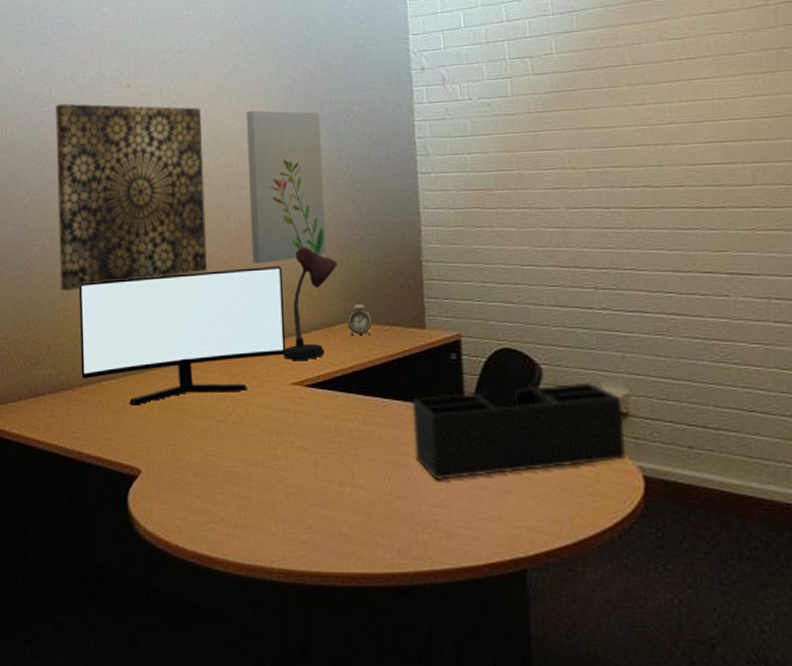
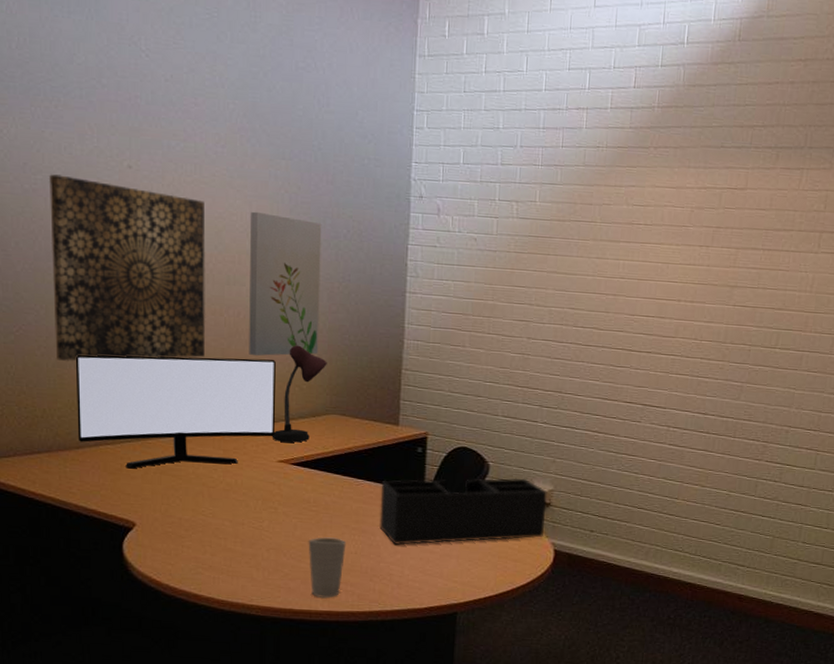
cup: none [332,475,378,557] -> present [308,537,346,599]
alarm clock: present [347,298,372,336] -> none [332,395,354,427]

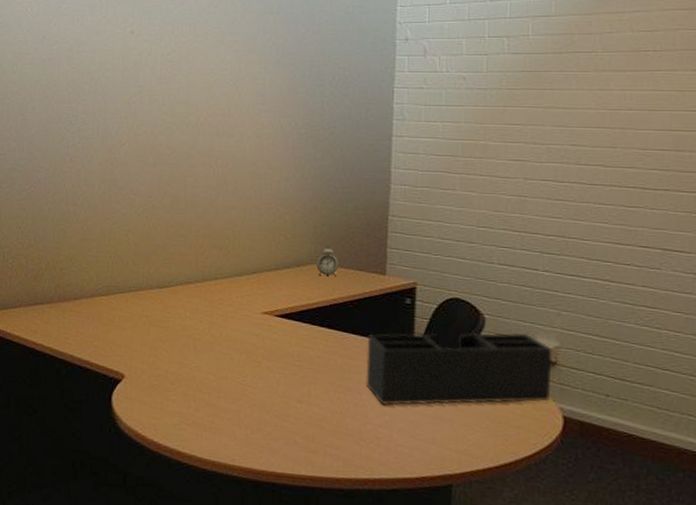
wall art: present [48,174,206,361] -> none [60,44,198,216]
monitor: present [75,354,276,469] -> none [76,208,261,320]
wall art: present [249,211,322,357] -> none [235,65,308,206]
desk lamp: present [272,345,327,443] -> none [256,193,312,294]
cup: present [308,537,346,599] -> none [291,394,331,462]
alarm clock: none [332,395,354,427] -> present [316,244,339,277]

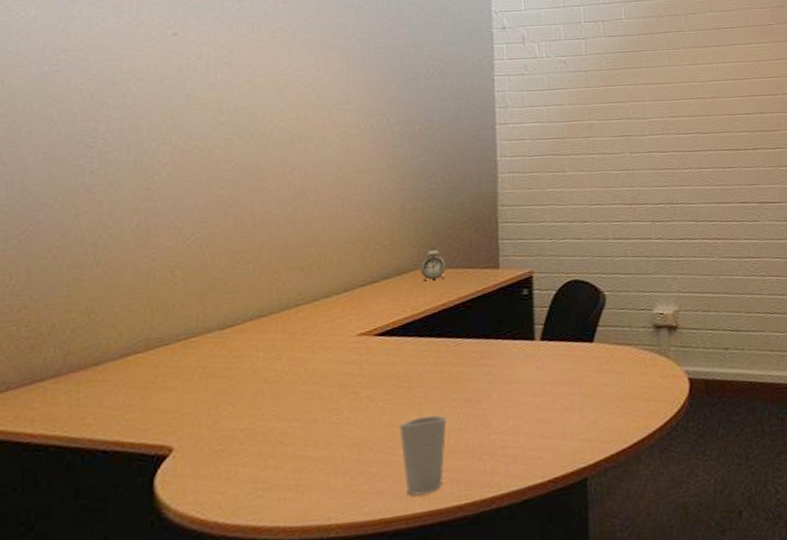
cup: none [291,394,331,462] -> present [399,415,447,496]
desk organizer: present [366,332,553,405] -> none [484,303,674,409]

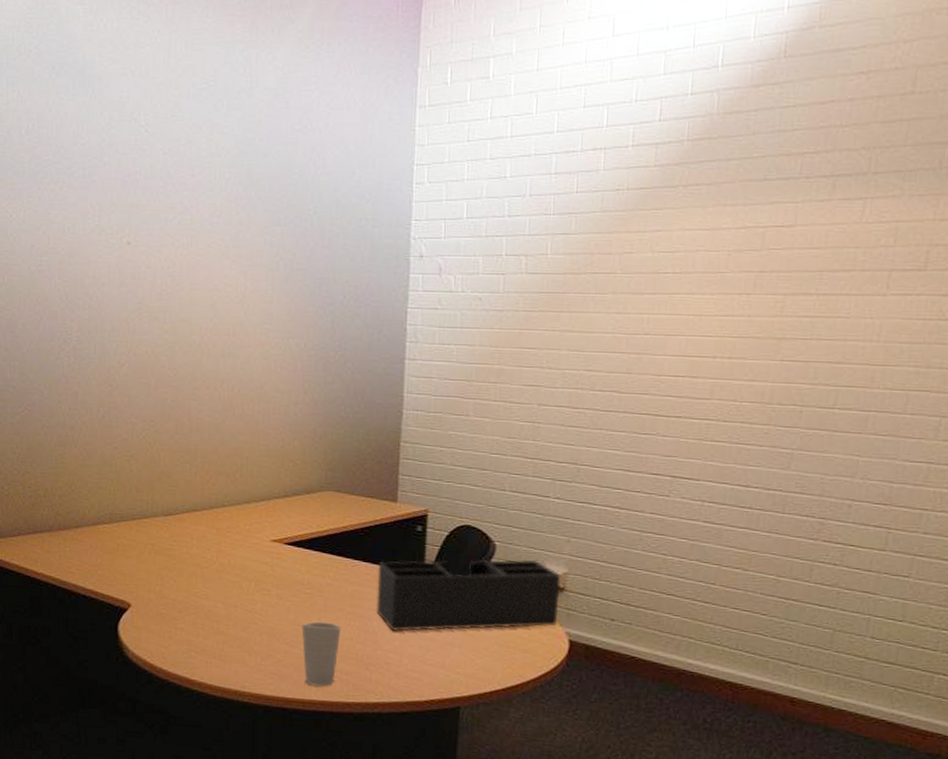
alarm clock: present [420,245,446,282] -> none [327,470,349,504]
desk organizer: none [484,303,674,409] -> present [376,559,561,631]

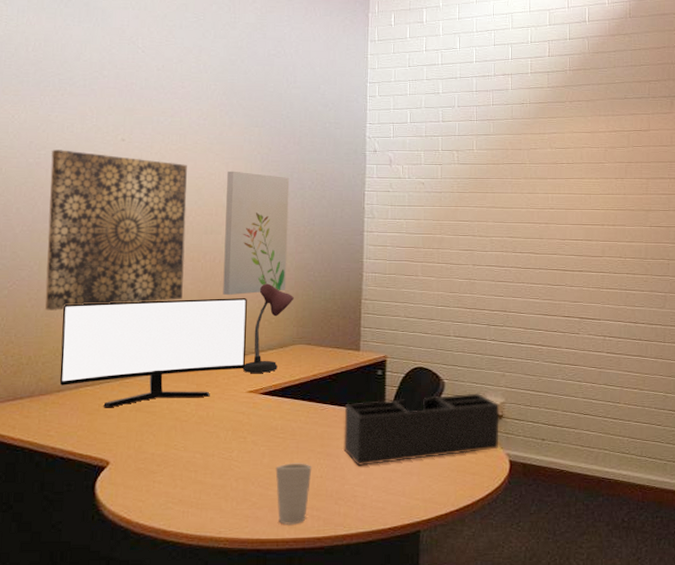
wall art: none [53,255,201,440] -> present [45,149,187,311]
monitor: none [76,433,270,548] -> present [59,298,247,408]
wall art: none [243,281,318,431] -> present [223,170,290,296]
desk lamp: none [265,418,322,521] -> present [242,283,294,373]

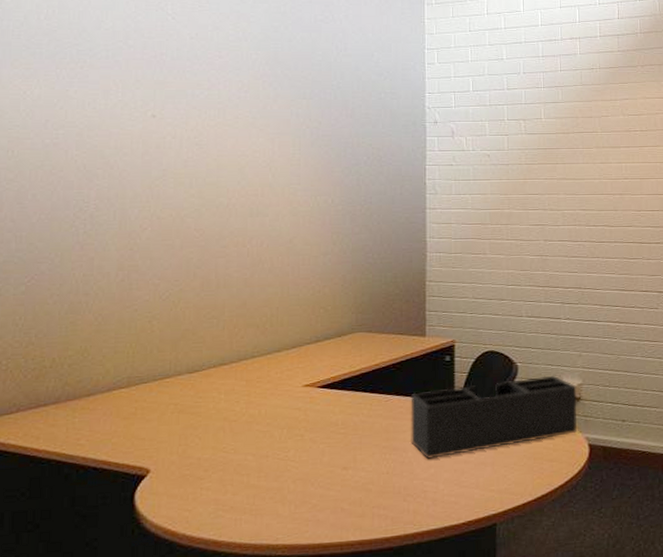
wall art: present [45,149,187,311] -> none [69,128,228,307]
monitor: present [59,298,247,408] -> none [89,285,300,411]
wall art: present [223,170,290,296] -> none [272,147,343,283]
desk lamp: present [242,283,294,373] -> none [297,268,352,365]
cup: present [275,463,312,526] -> none [337,459,377,527]

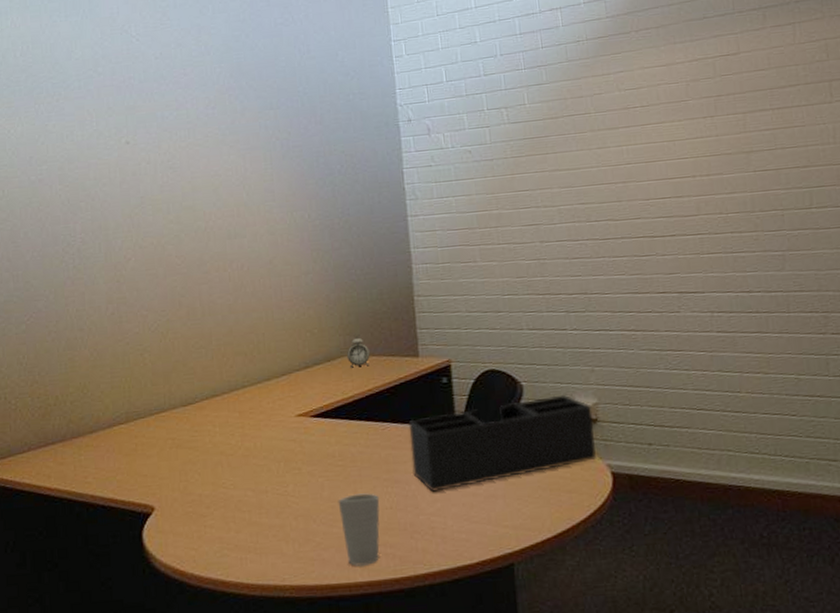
cup: none [337,459,377,527] -> present [338,493,380,567]
alarm clock: none [358,312,380,344] -> present [347,333,370,368]

